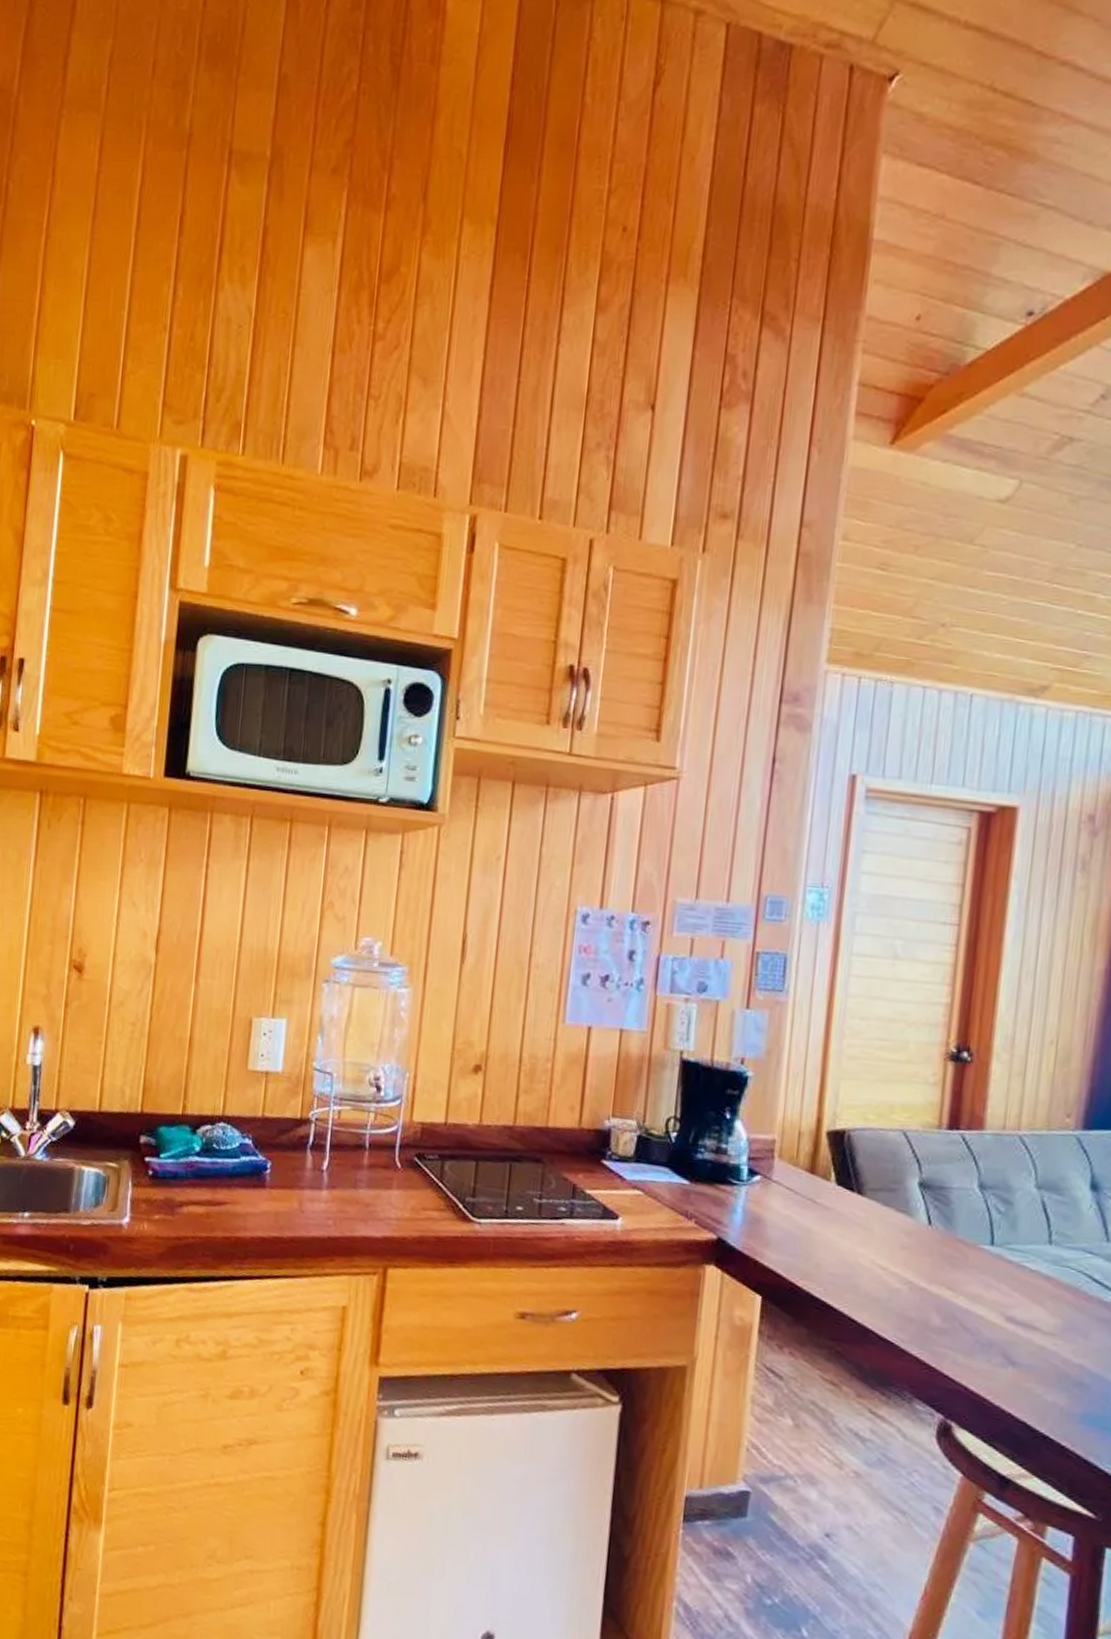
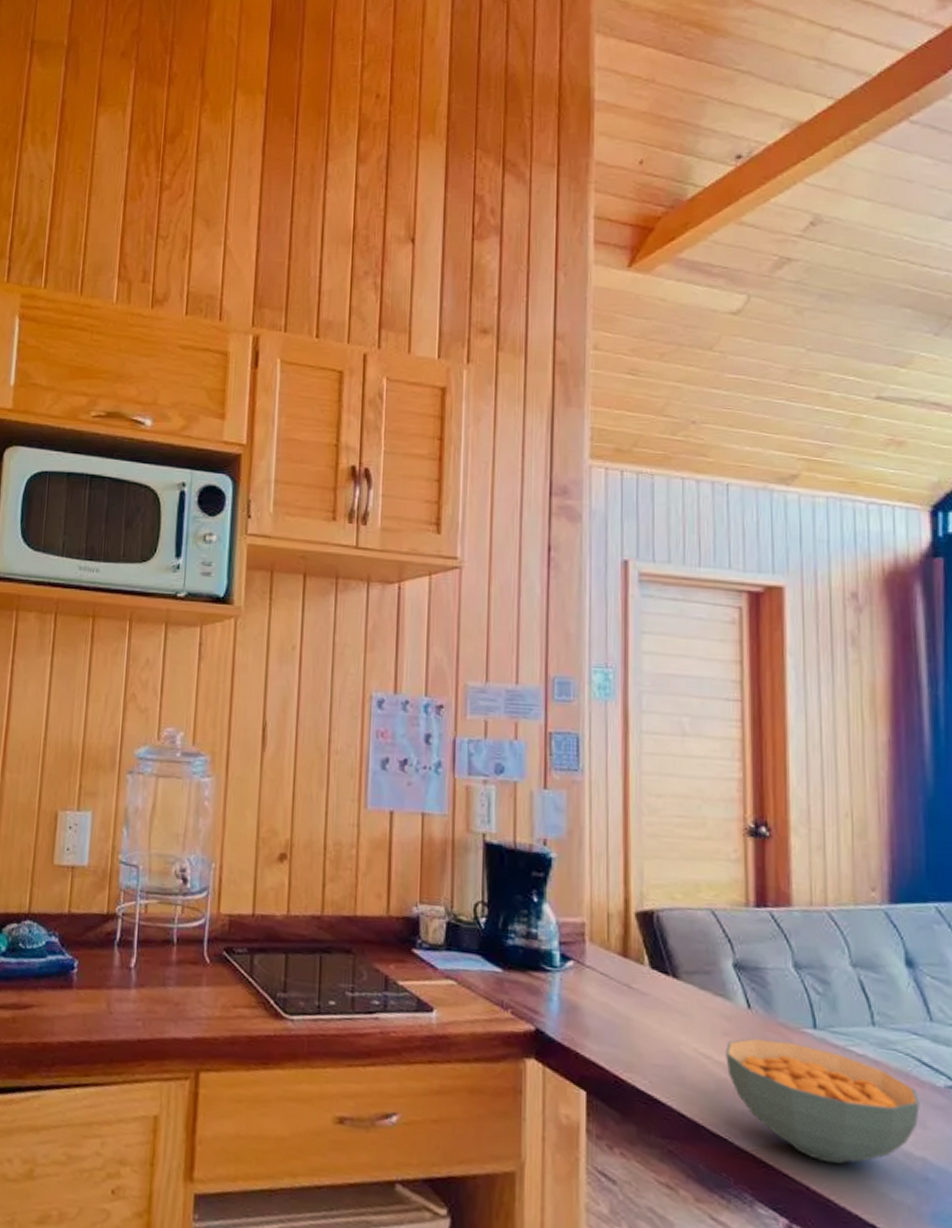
cereal bowl: none [901,1252,1085,1369] -> present [726,1038,920,1165]

